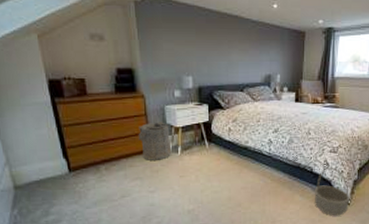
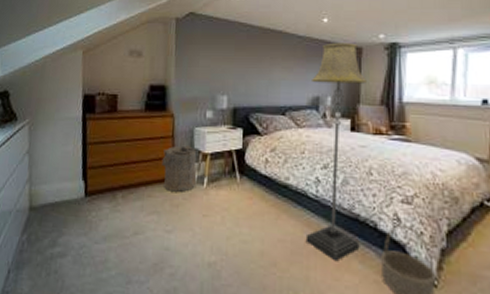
floor lamp: none [262,27,308,197] -> present [305,42,366,262]

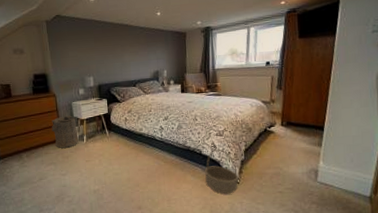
floor lamp: present [305,42,366,262] -> none [152,29,192,178]

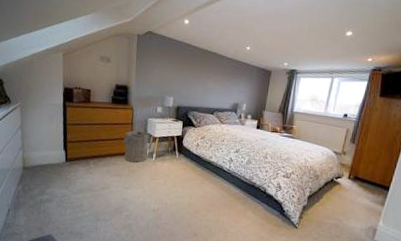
basket: present [204,149,239,194] -> none [265,190,298,237]

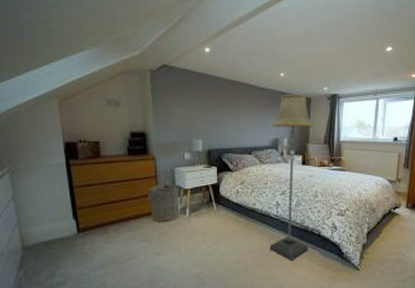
floor lamp: none [219,65,271,211] -> present [269,94,314,261]

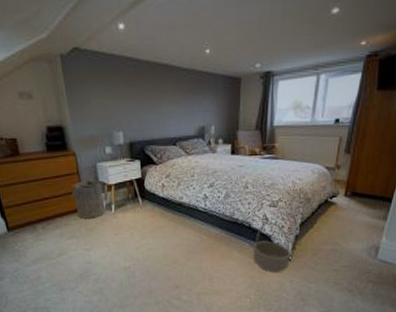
floor lamp: present [269,94,314,261] -> none [197,73,244,254]
basket: none [322,230,359,282] -> present [252,222,291,272]

